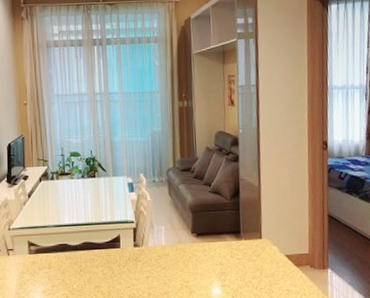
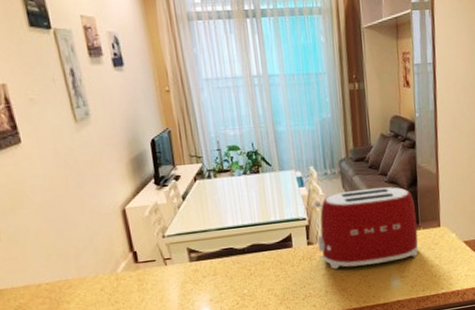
toaster: none [142,196,240,272] -> present [314,187,419,269]

